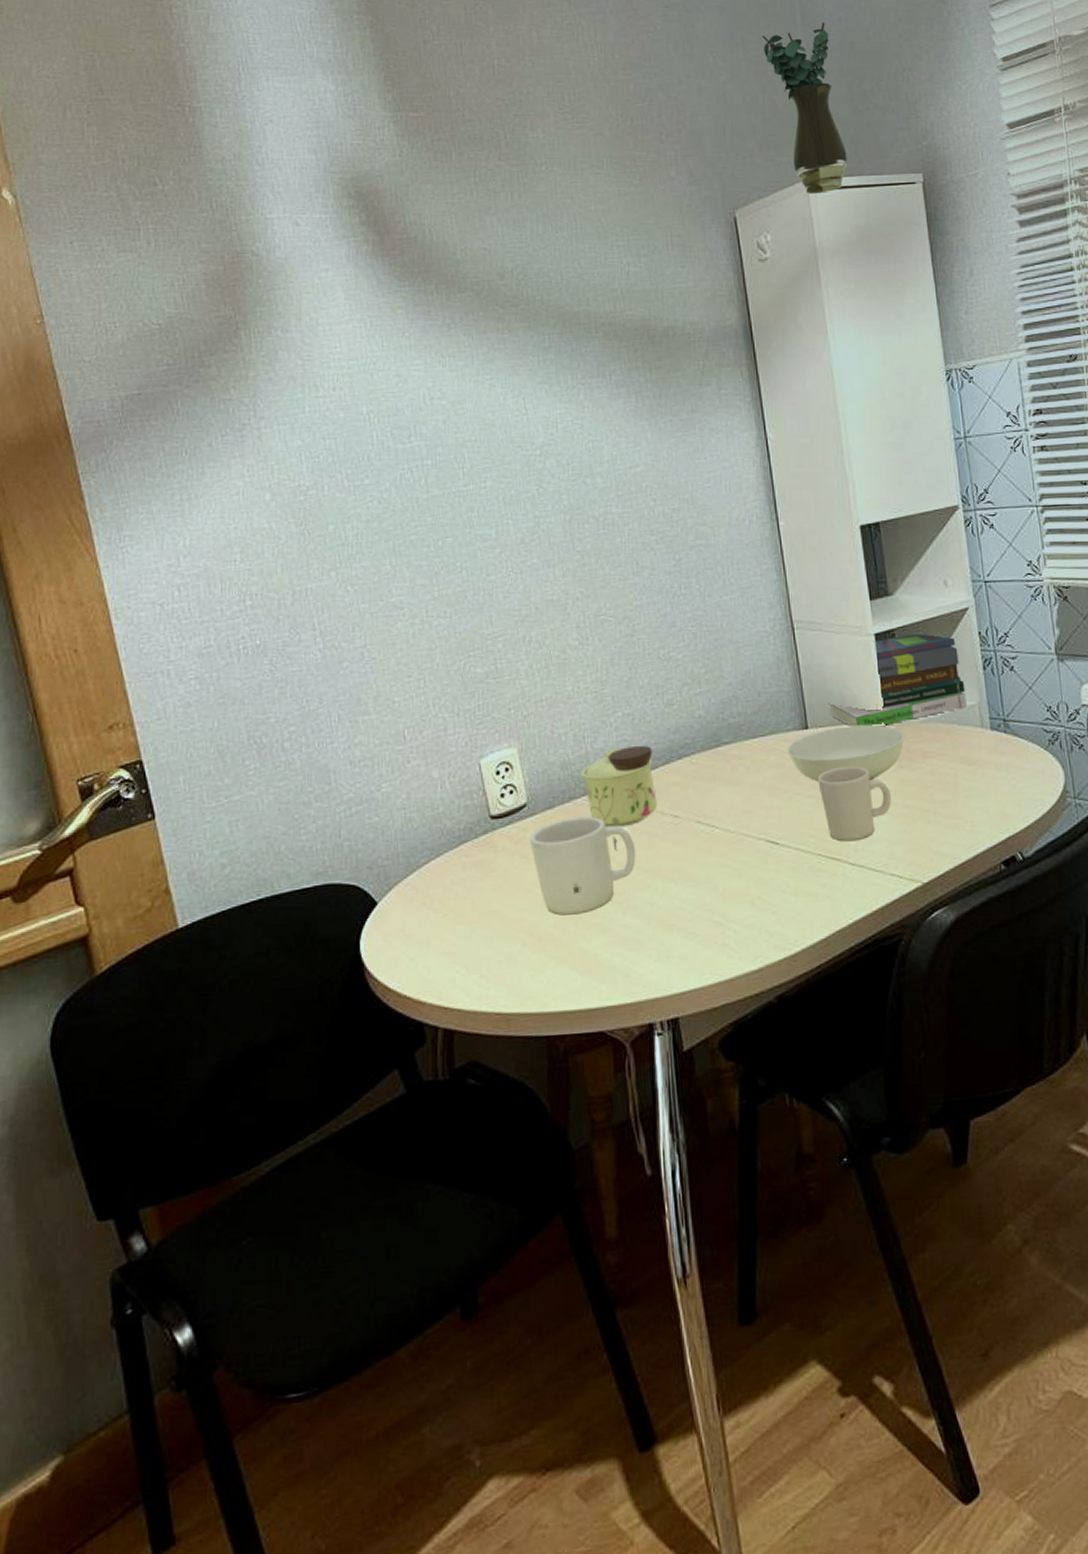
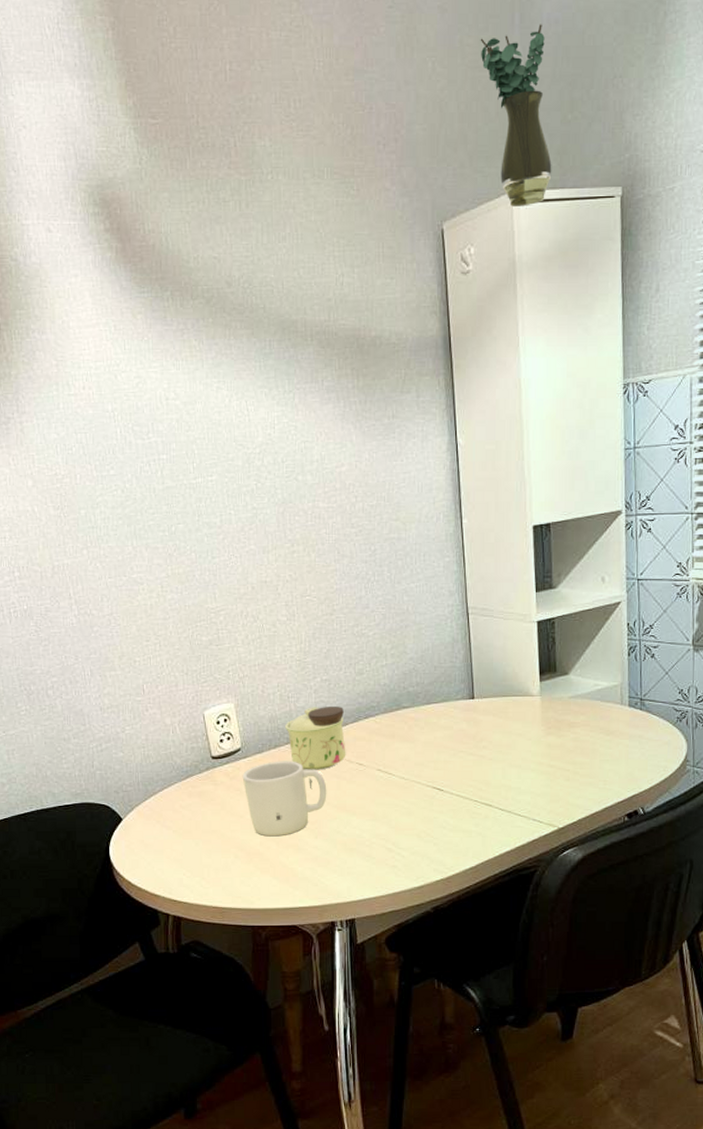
bowl: present [786,725,905,782] -> none [455,698,555,744]
mug: present [817,766,892,842] -> none [479,731,540,792]
books: present [828,631,967,727] -> none [493,621,611,699]

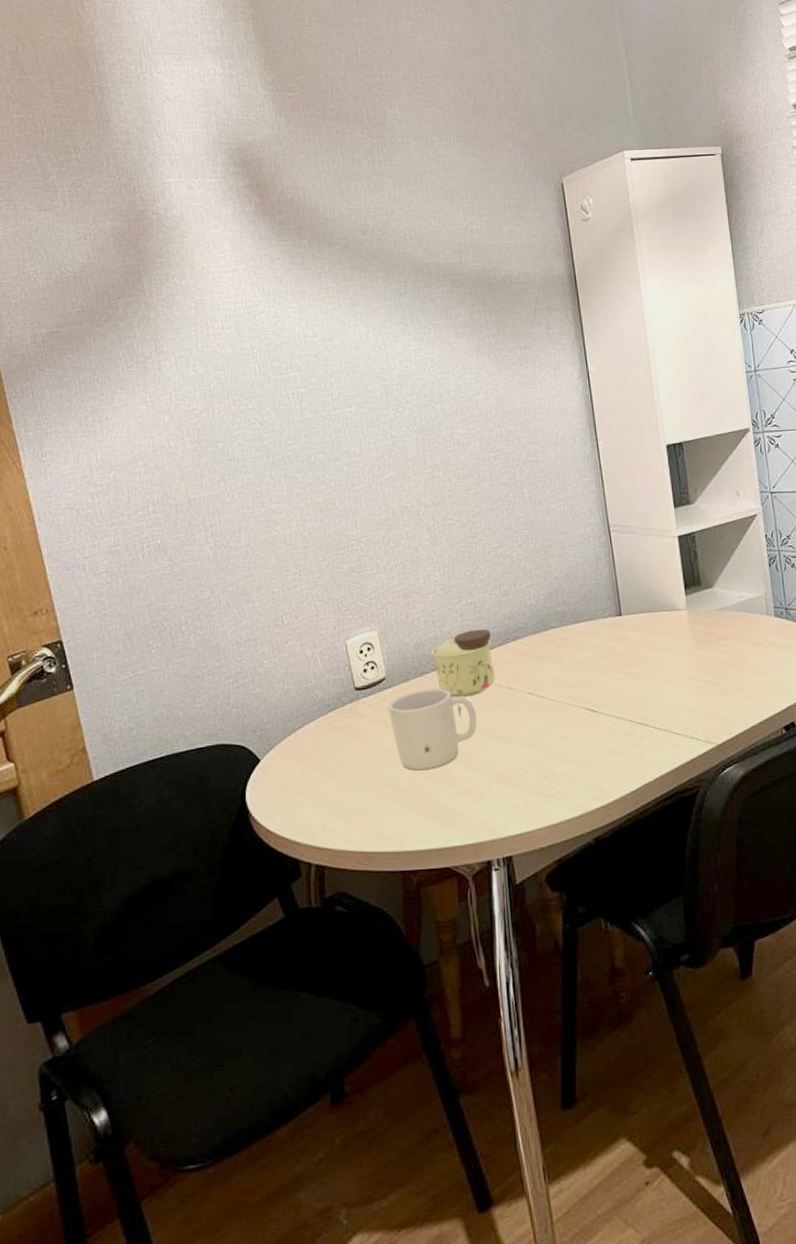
vase: present [480,24,552,207] -> none [585,16,658,163]

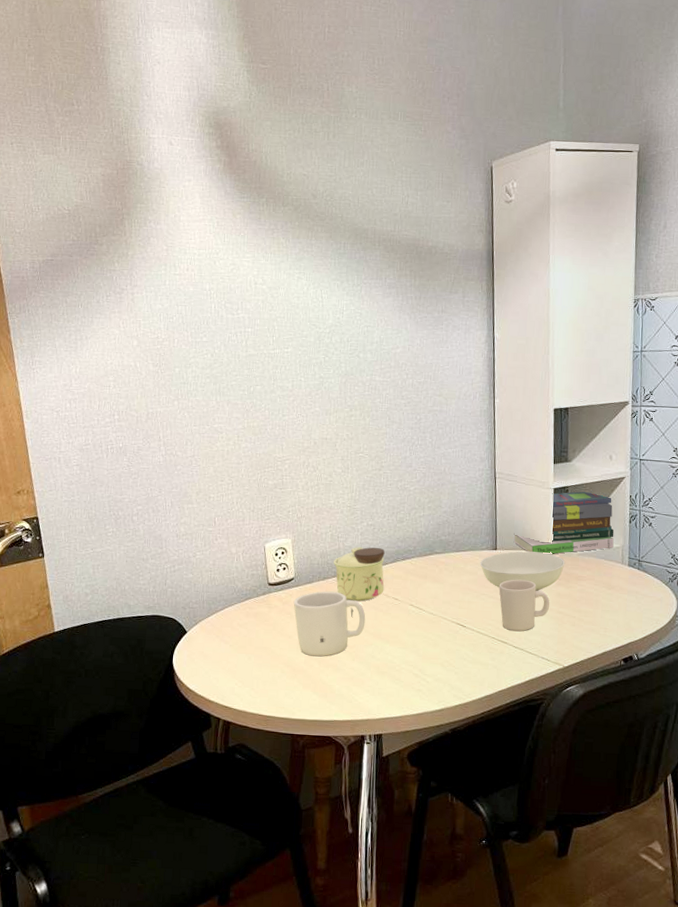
bowl: none [603,612,703,660] -> present [479,551,565,592]
mug: none [629,647,692,710] -> present [499,579,550,632]
books: none [639,534,755,614] -> present [513,490,614,554]

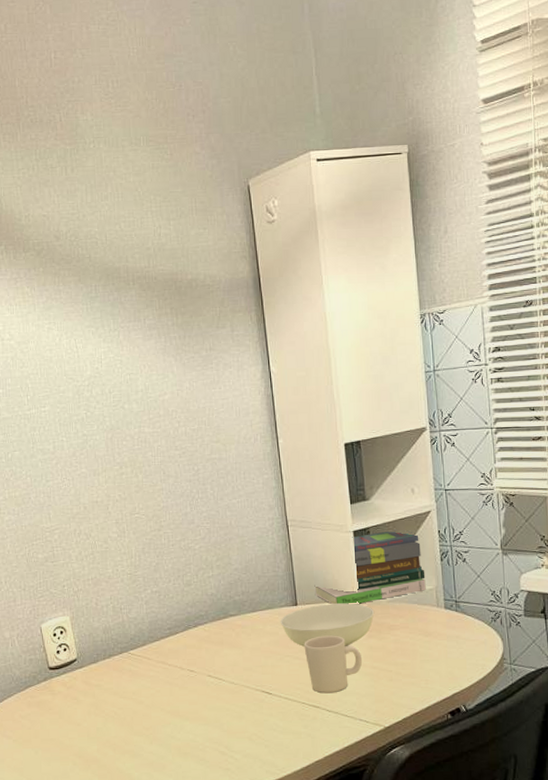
mug: present [293,591,366,657] -> none [78,669,161,743]
sugar bowl: present [333,547,385,602] -> none [119,617,178,678]
jar: present [350,547,385,618] -> none [140,616,174,696]

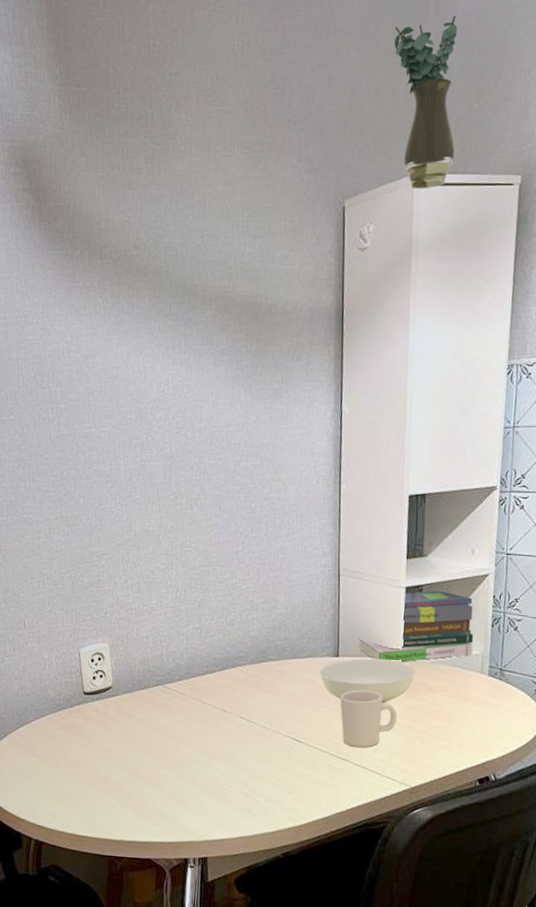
vase: none [274,12,344,164] -> present [394,15,458,189]

